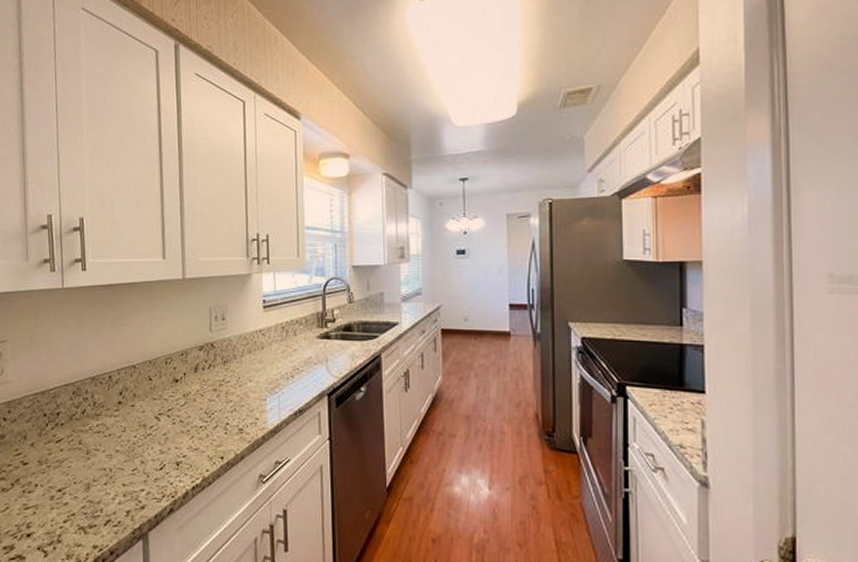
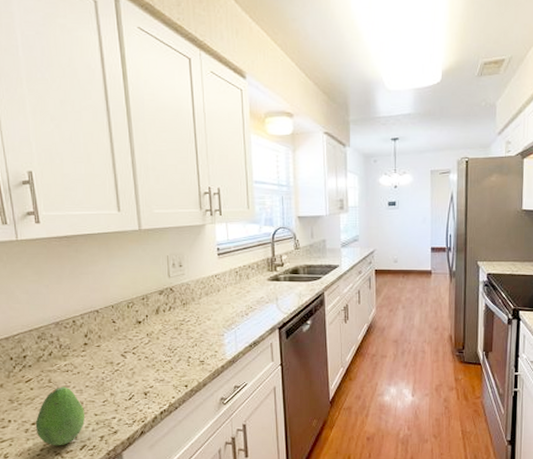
fruit: none [61,449,113,519] -> present [35,386,86,446]

